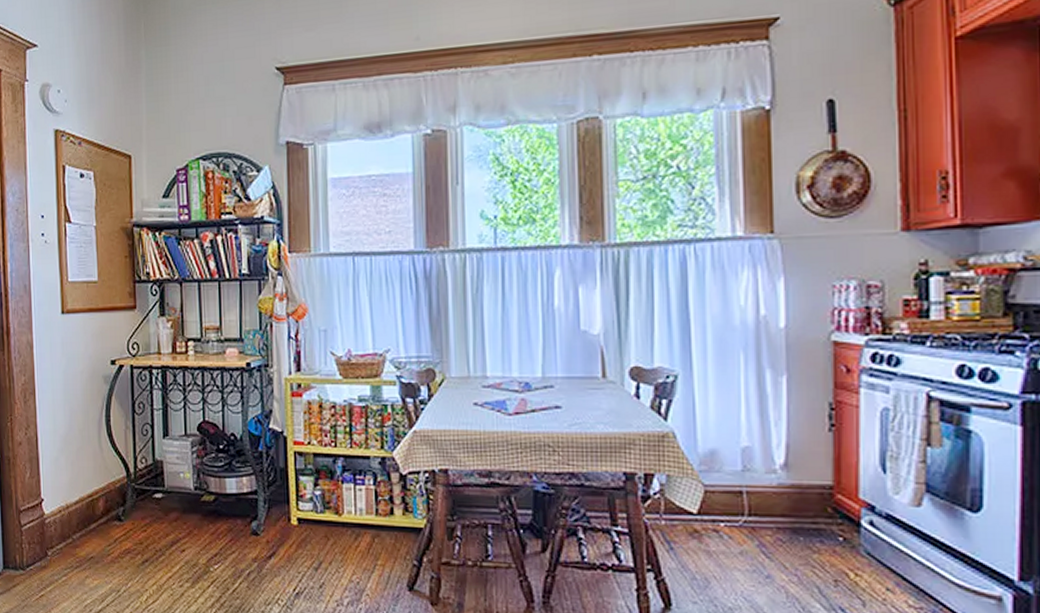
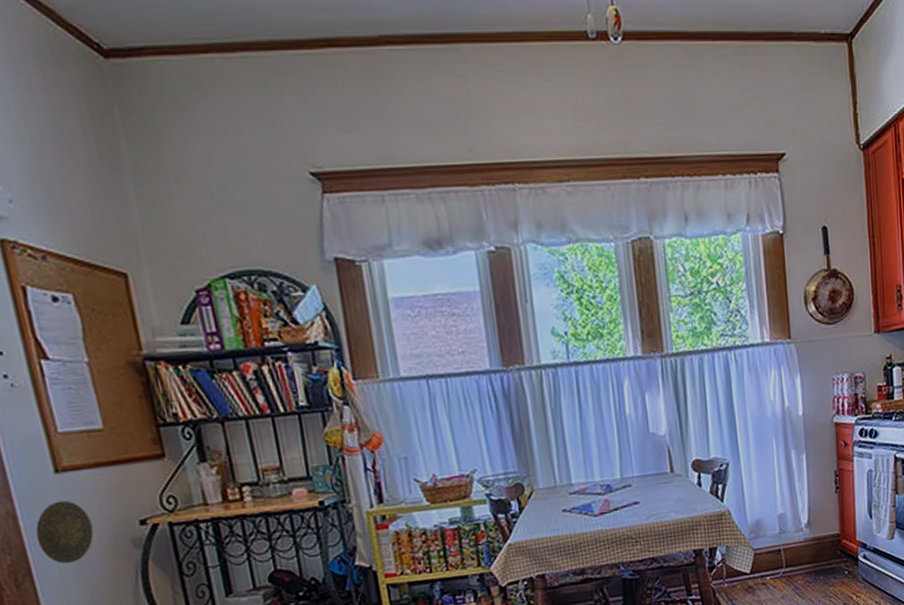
decorative plate: none [42,337,79,388] -> present [35,500,94,564]

